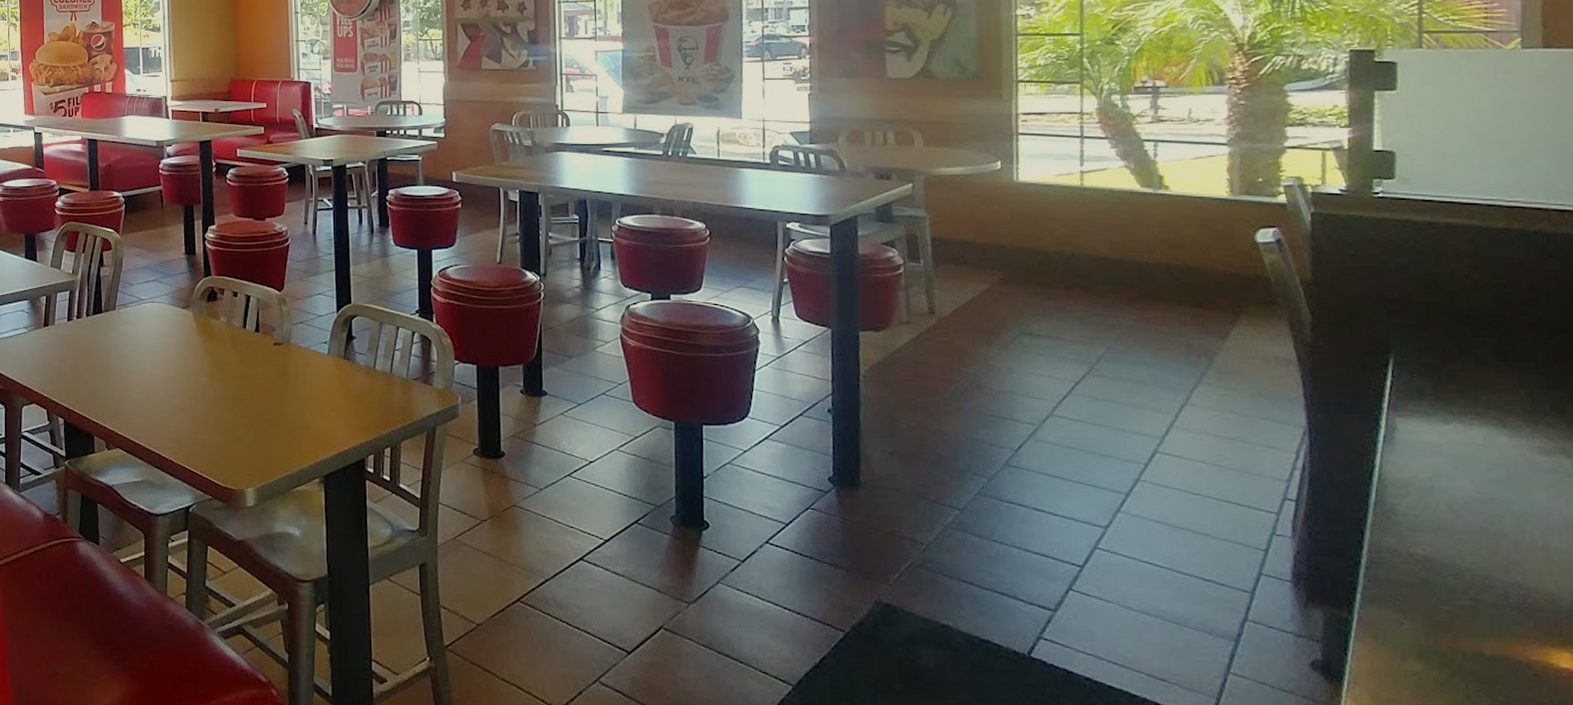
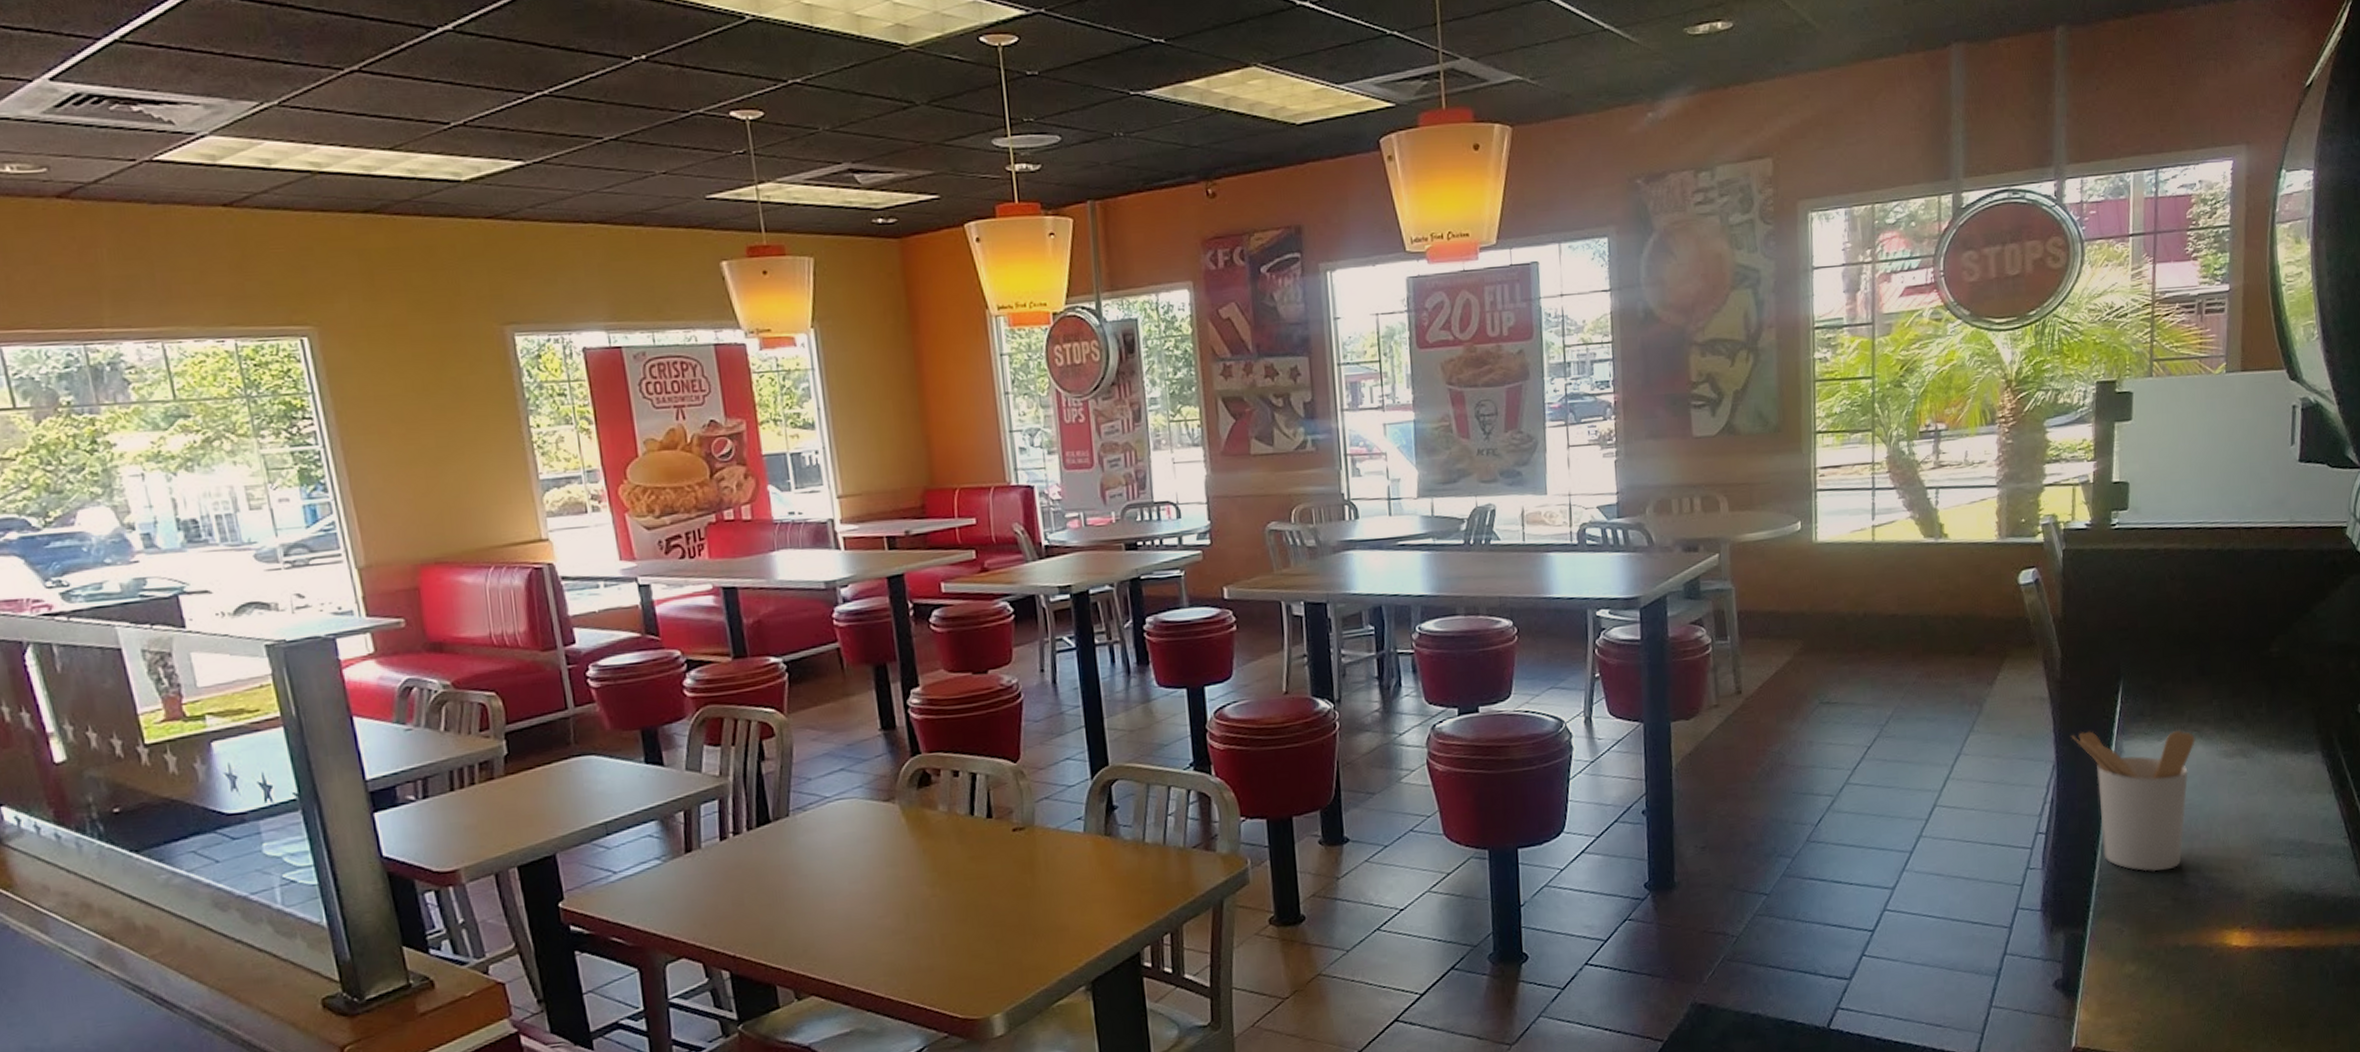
utensil holder: none [1326,401,1498,566] -> present [2071,731,2196,872]

